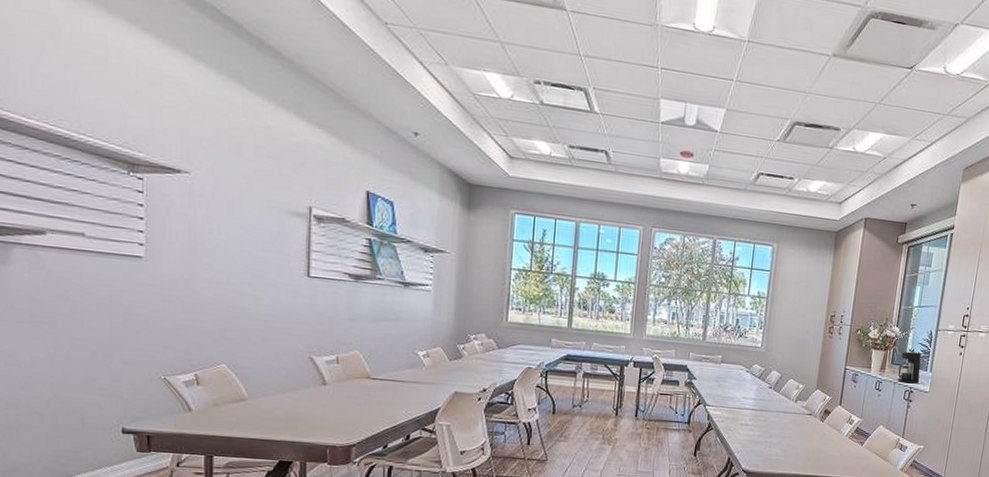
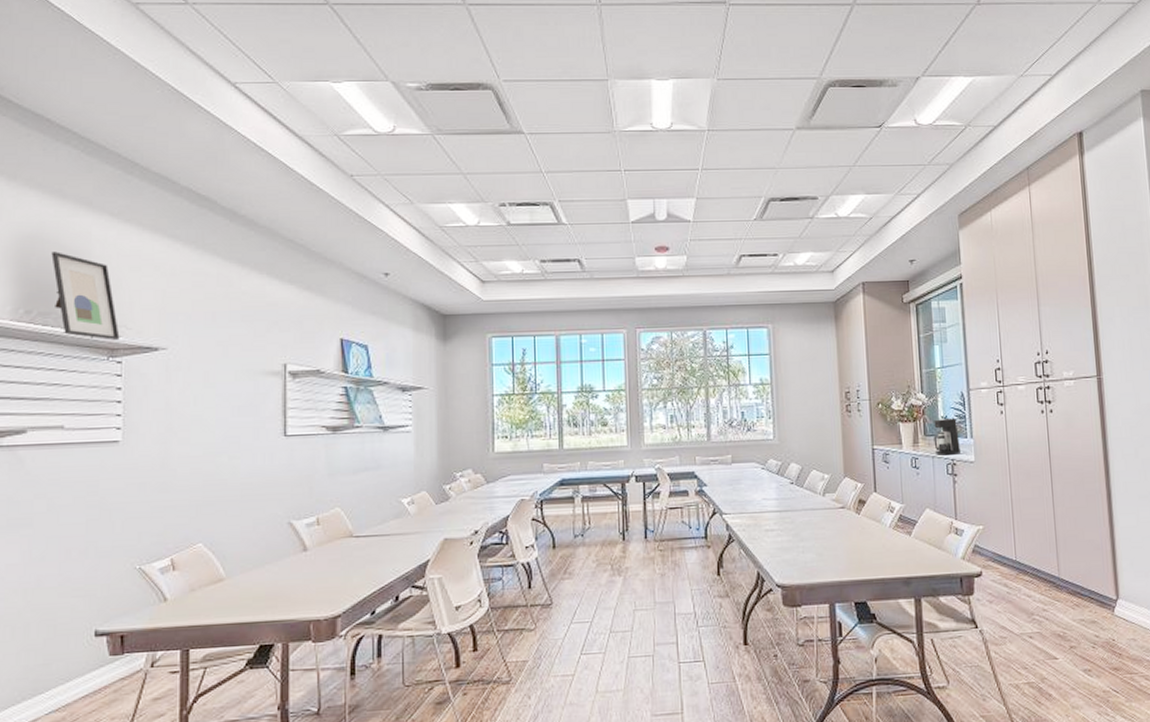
picture frame: none [64,49,141,156] -> present [51,251,120,341]

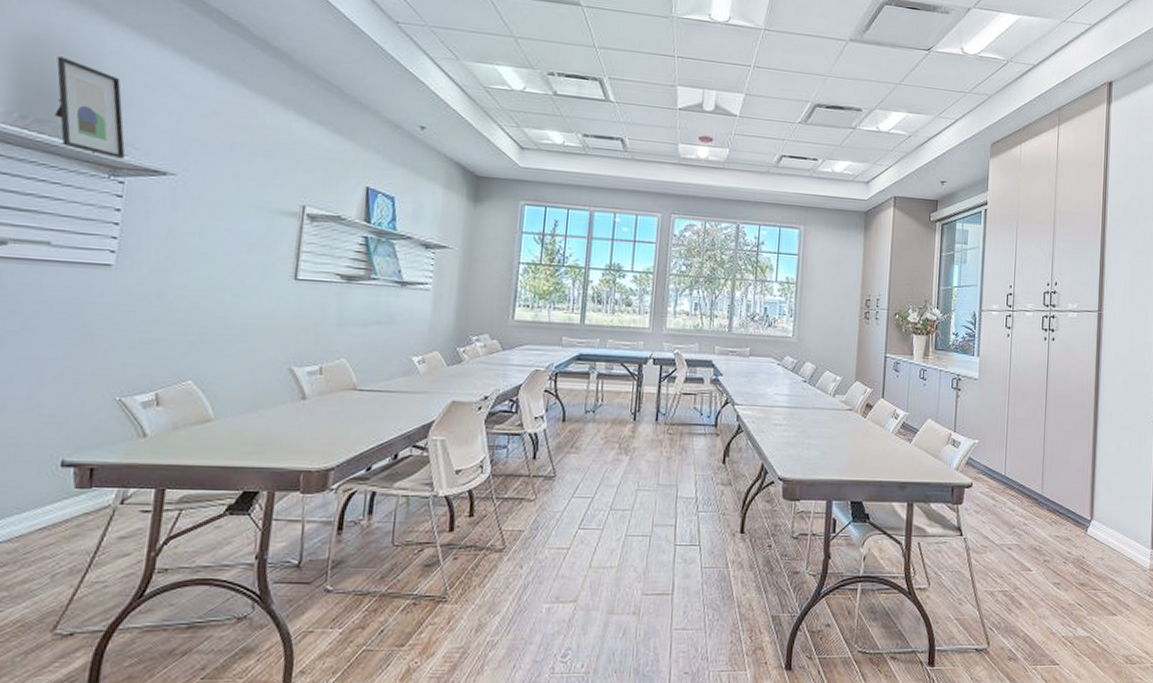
coffee maker: present [933,418,962,456] -> none [943,335,967,371]

